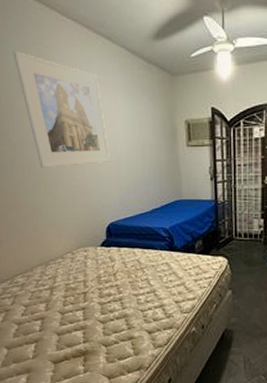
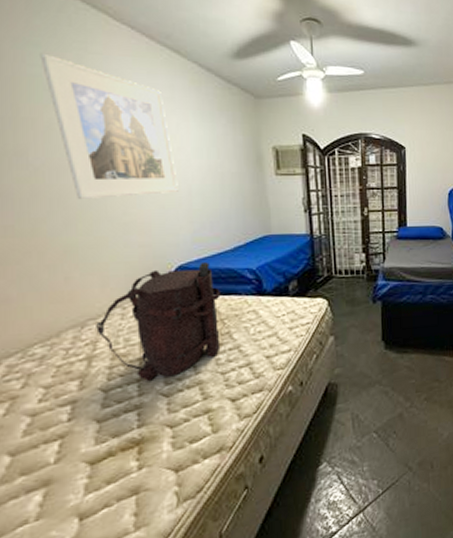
backpack: none [55,221,141,311] -> present [96,262,221,382]

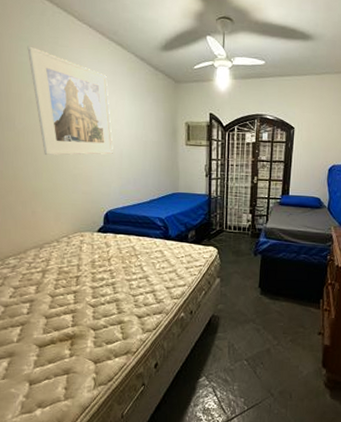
backpack: present [96,262,221,382] -> none [50,210,137,295]

